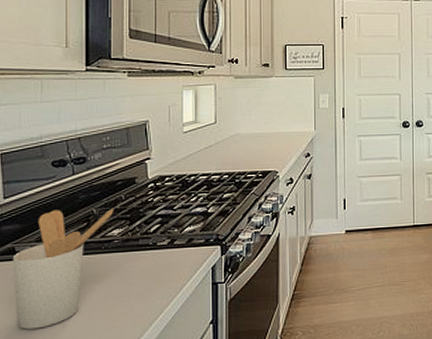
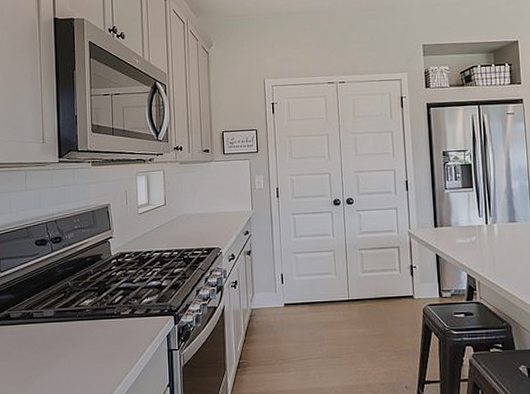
utensil holder: present [12,209,114,330] -> none [8,282,85,385]

